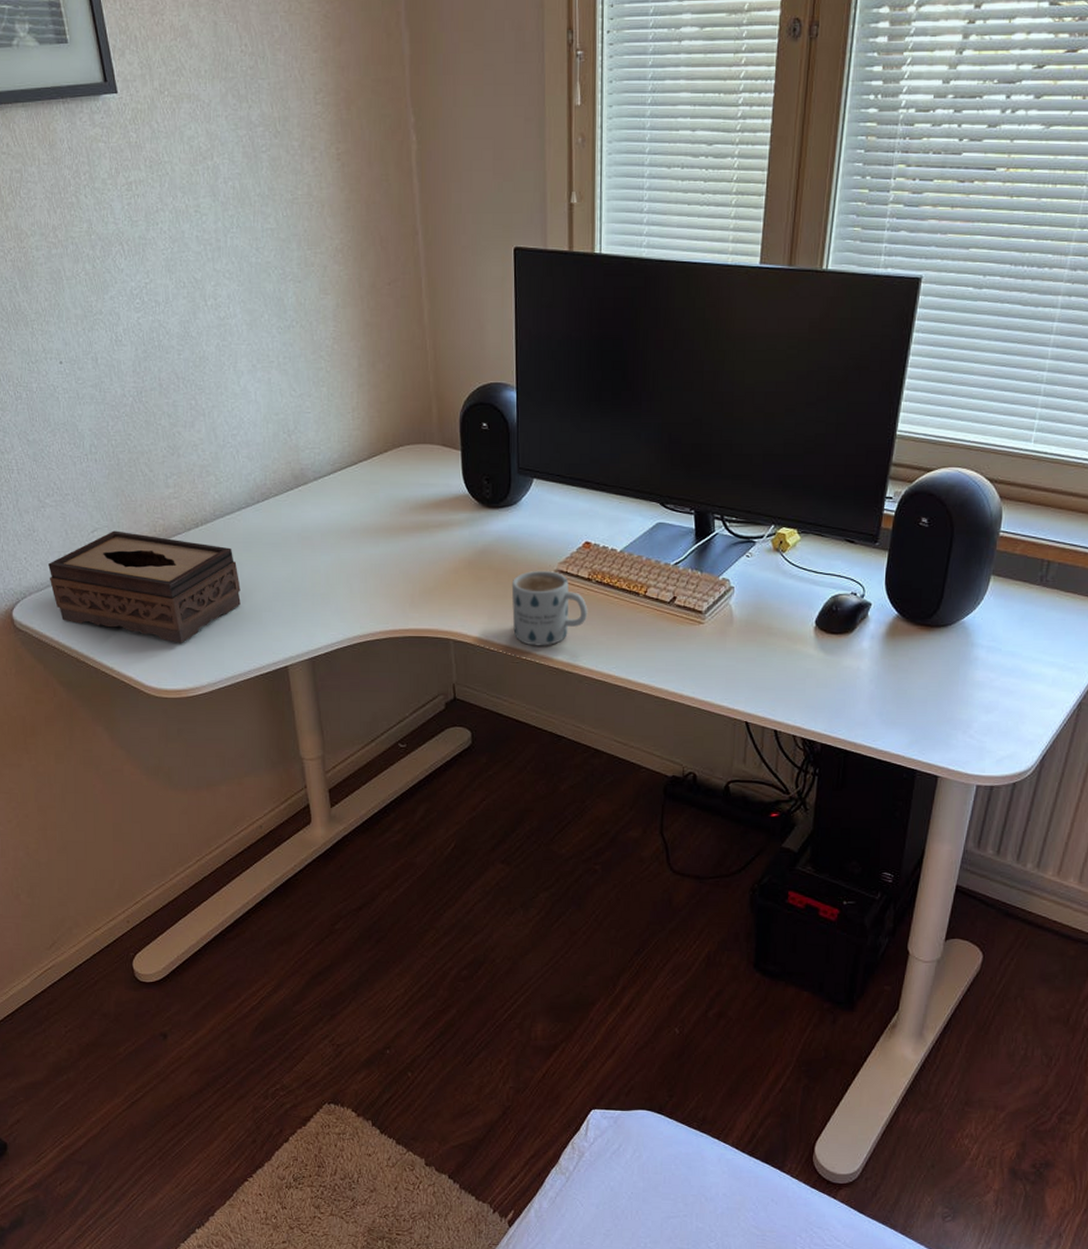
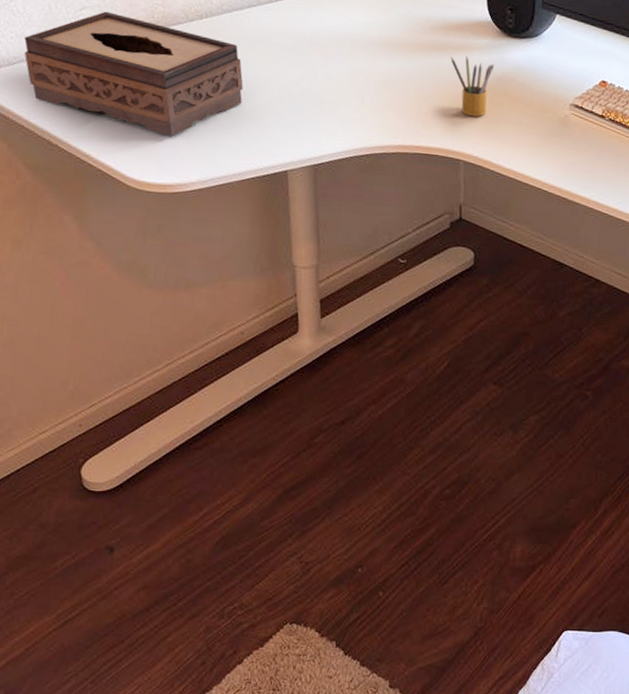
pencil box: none [431,533,475,594] -> present [450,56,494,117]
mug: present [511,570,588,646] -> none [525,102,599,176]

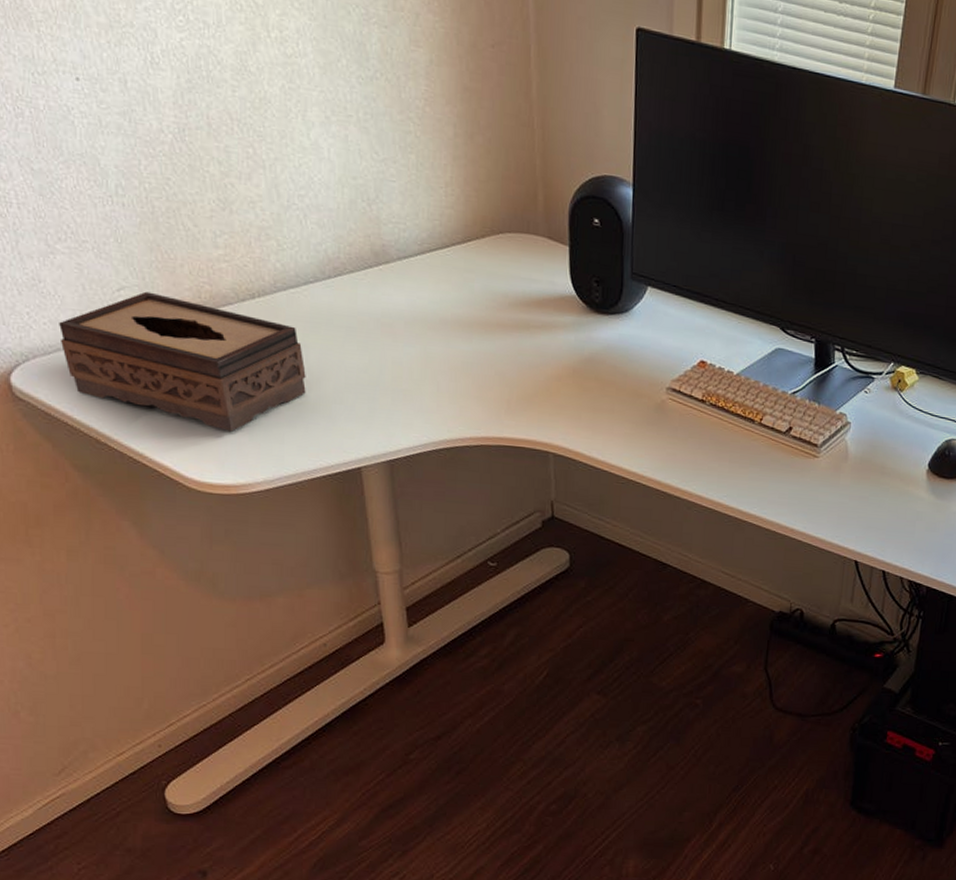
pencil box: present [450,56,494,117] -> none [532,335,581,404]

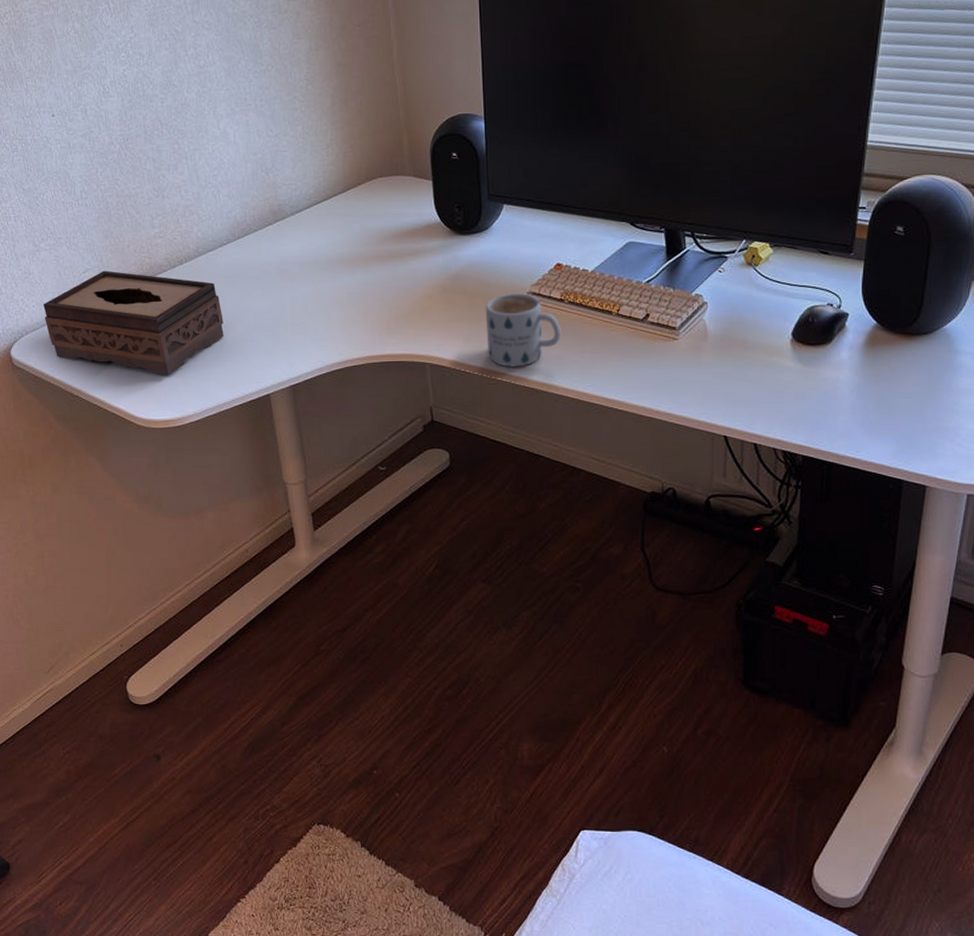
mug: none [619,386,701,468] -> present [485,292,562,367]

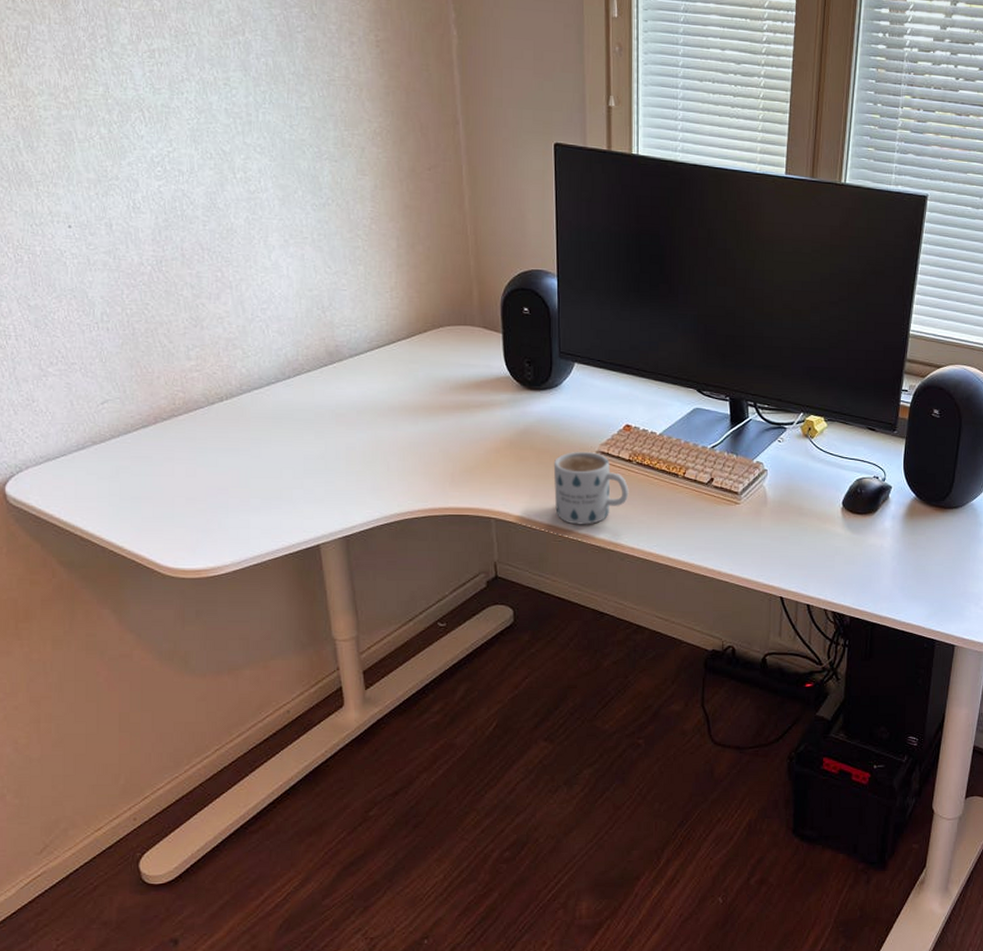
tissue box: present [43,270,224,375] -> none [50,402,269,521]

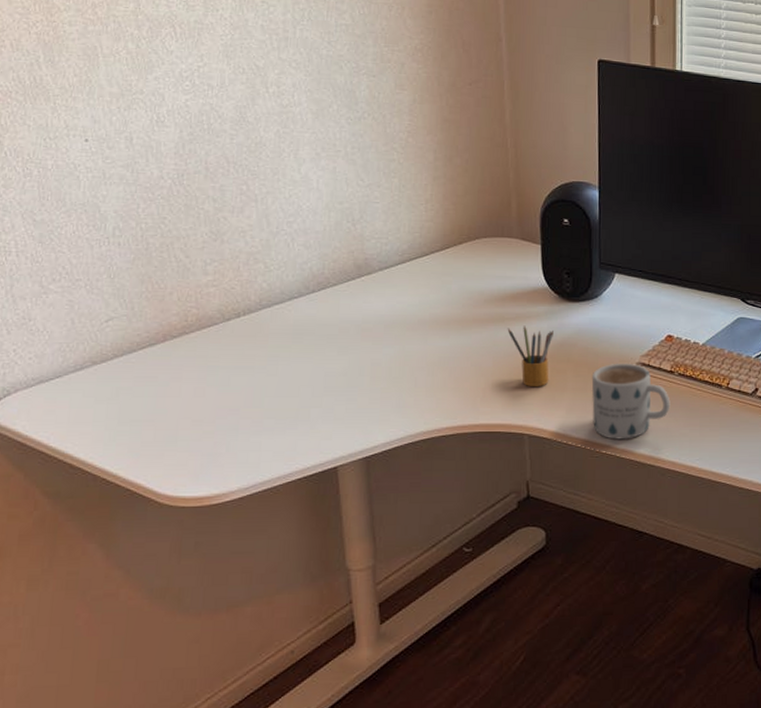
pencil box: none [472,413,516,473] -> present [507,325,553,388]

